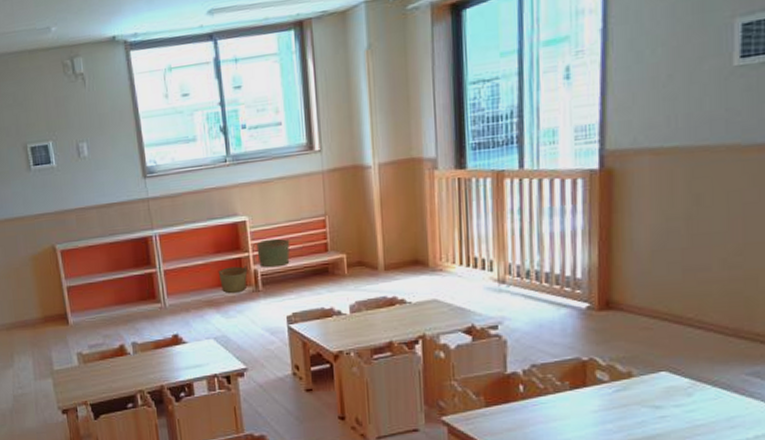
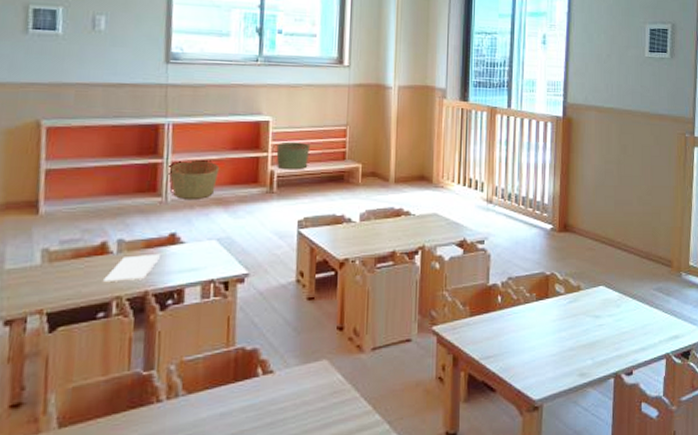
paper: none [127,353,168,378] -> present [104,253,160,281]
basket: none [164,266,207,304] -> present [170,160,220,199]
basket: present [218,266,247,293] -> none [232,165,263,192]

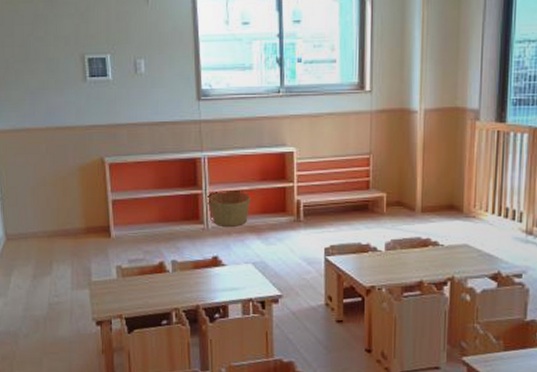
paper: present [104,253,160,281] -> none [164,273,206,295]
basket: present [276,141,311,170] -> none [301,171,334,200]

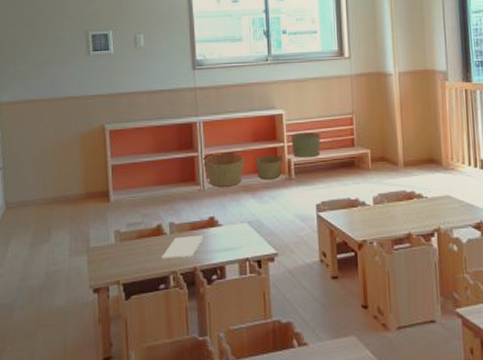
paper: none [164,273,206,295] -> present [162,234,203,258]
basket: none [262,195,290,220] -> present [255,155,281,179]
basket: none [301,171,334,200] -> present [291,131,321,158]

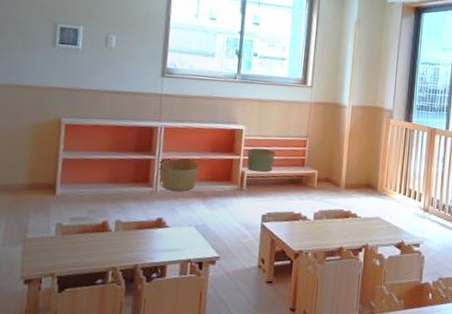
paper: present [162,234,203,258] -> none [103,234,149,255]
basket: present [255,155,281,179] -> none [210,165,236,188]

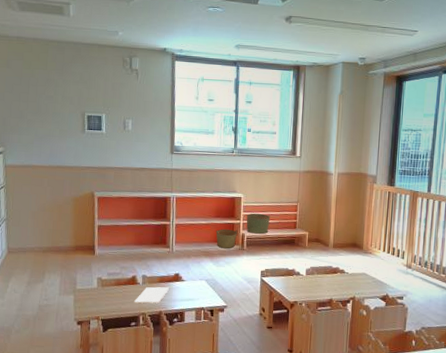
paper: none [103,234,149,255] -> present [134,286,169,303]
basket: present [160,158,201,192] -> none [175,223,207,251]
basket: none [210,165,236,188] -> present [216,229,237,248]

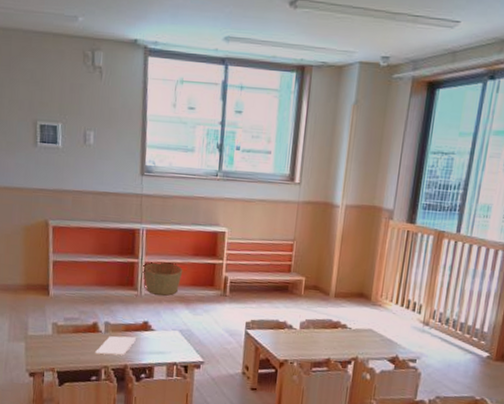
basket: none [175,223,207,251] -> present [144,262,183,296]
basket: present [216,229,237,248] -> none [193,270,219,294]
basket: present [246,213,271,235] -> none [230,252,260,279]

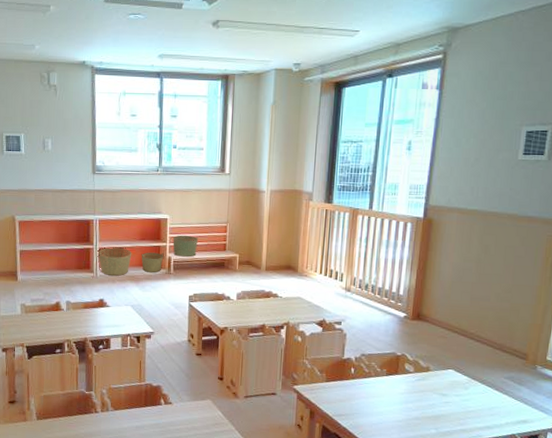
paper: present [95,336,136,355] -> none [59,312,94,329]
basket: none [193,270,219,294] -> present [141,252,163,272]
basket: none [230,252,260,279] -> present [173,235,199,258]

